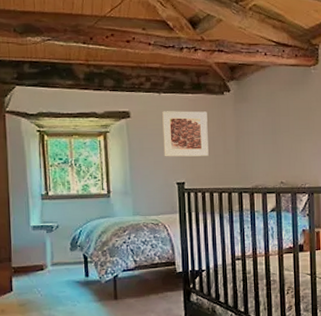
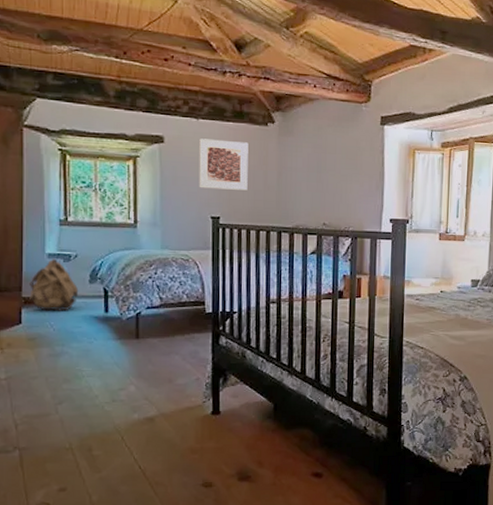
backpack: none [18,230,62,279] -> present [29,258,79,311]

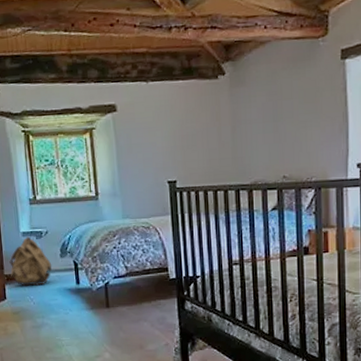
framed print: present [199,138,249,190] -> none [150,99,202,153]

